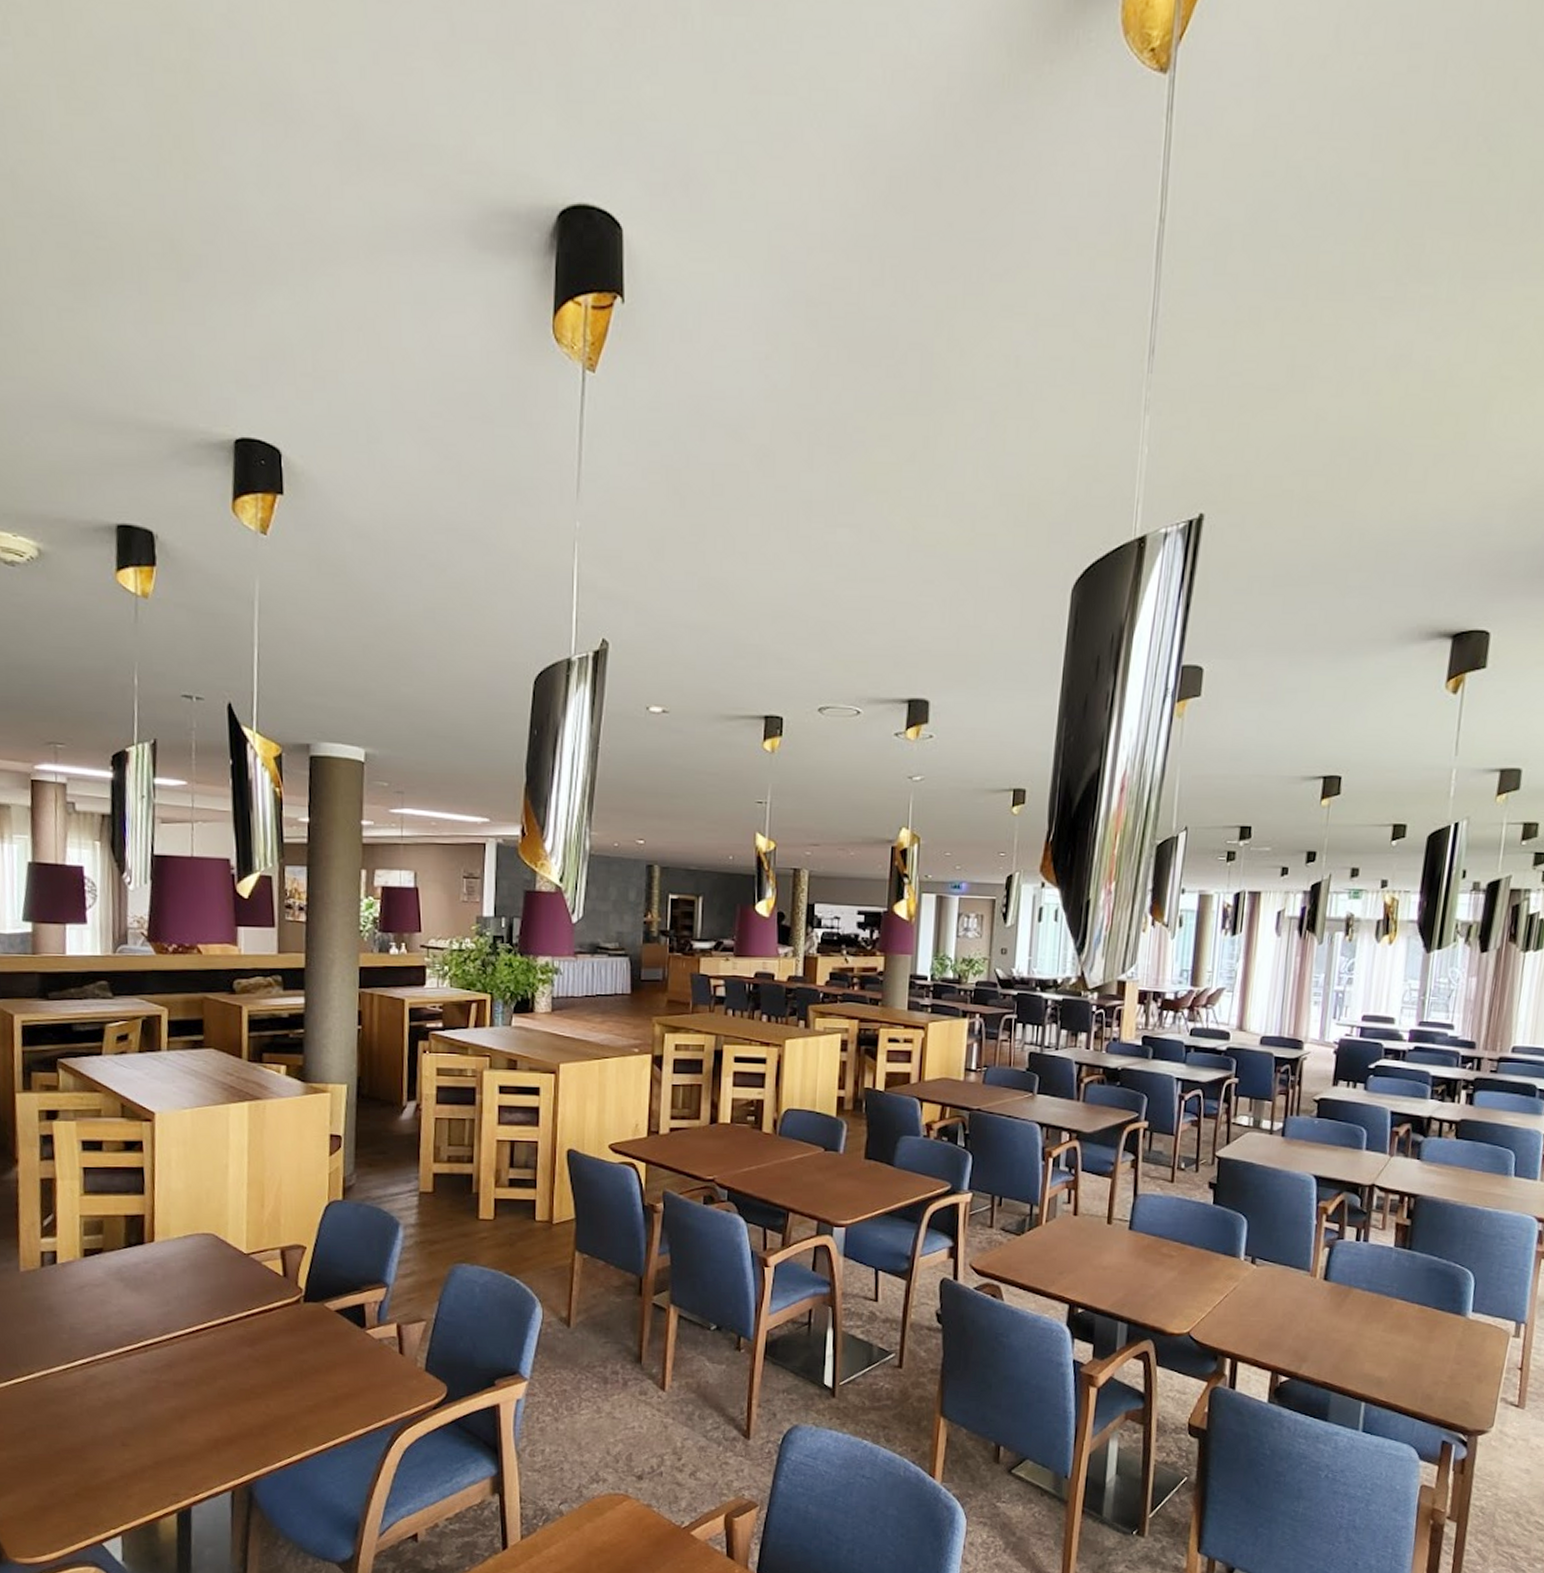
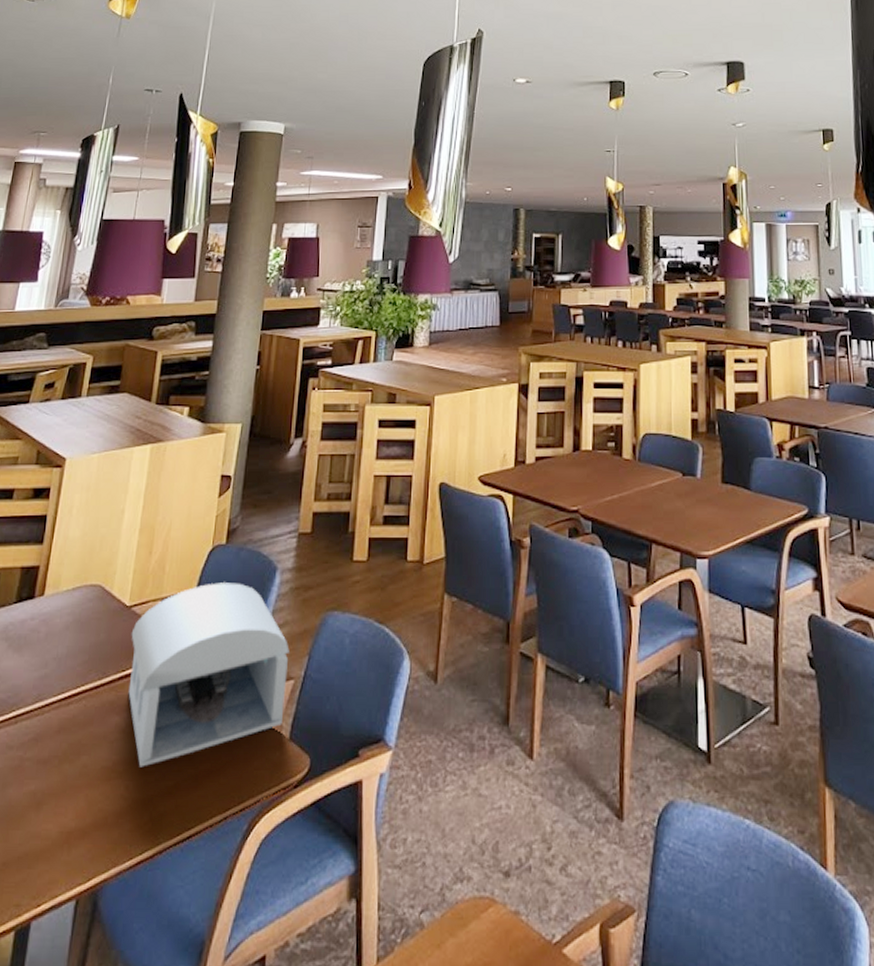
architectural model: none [252,1235,419,1390] -> present [128,582,290,767]

